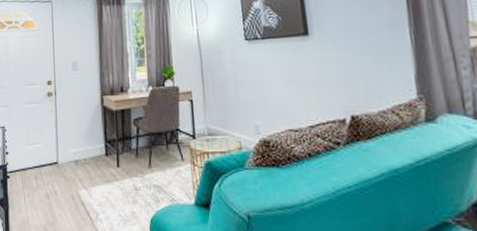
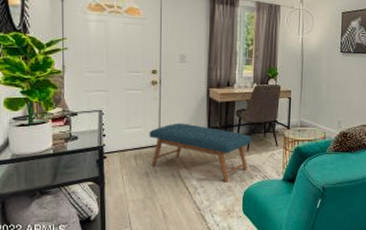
bench: none [47,136,153,208] -> present [149,123,252,183]

